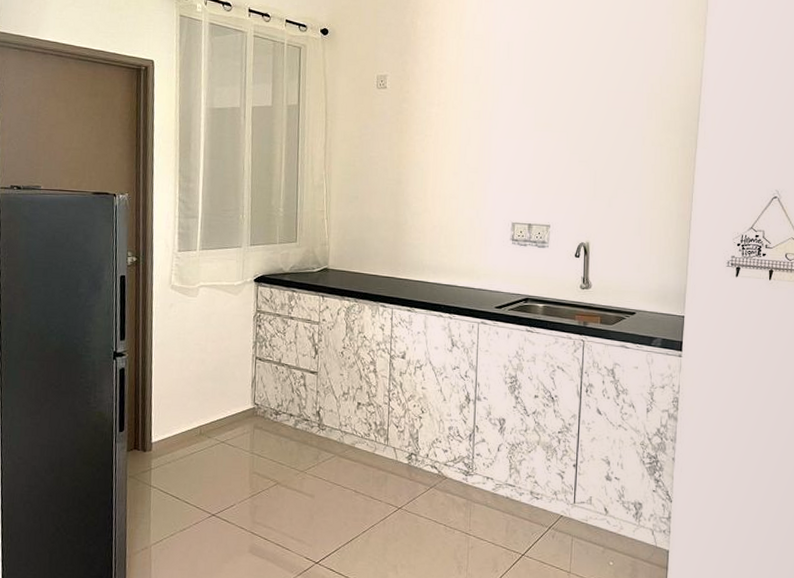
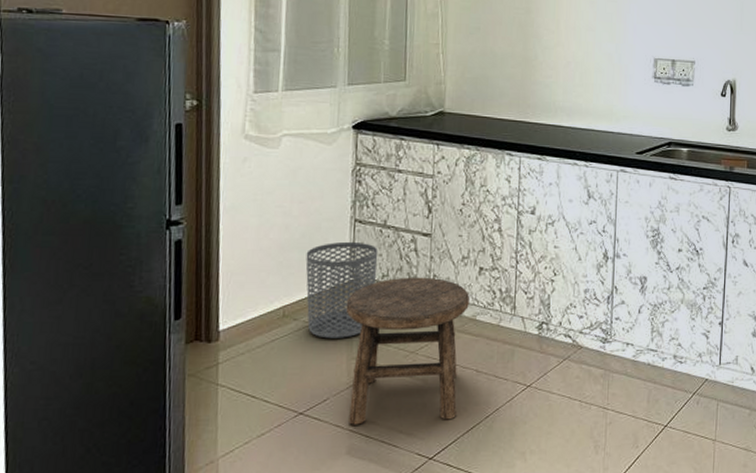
waste bin: none [217,375,275,456] -> present [305,241,378,339]
stool: none [248,407,349,532] -> present [345,277,469,425]

